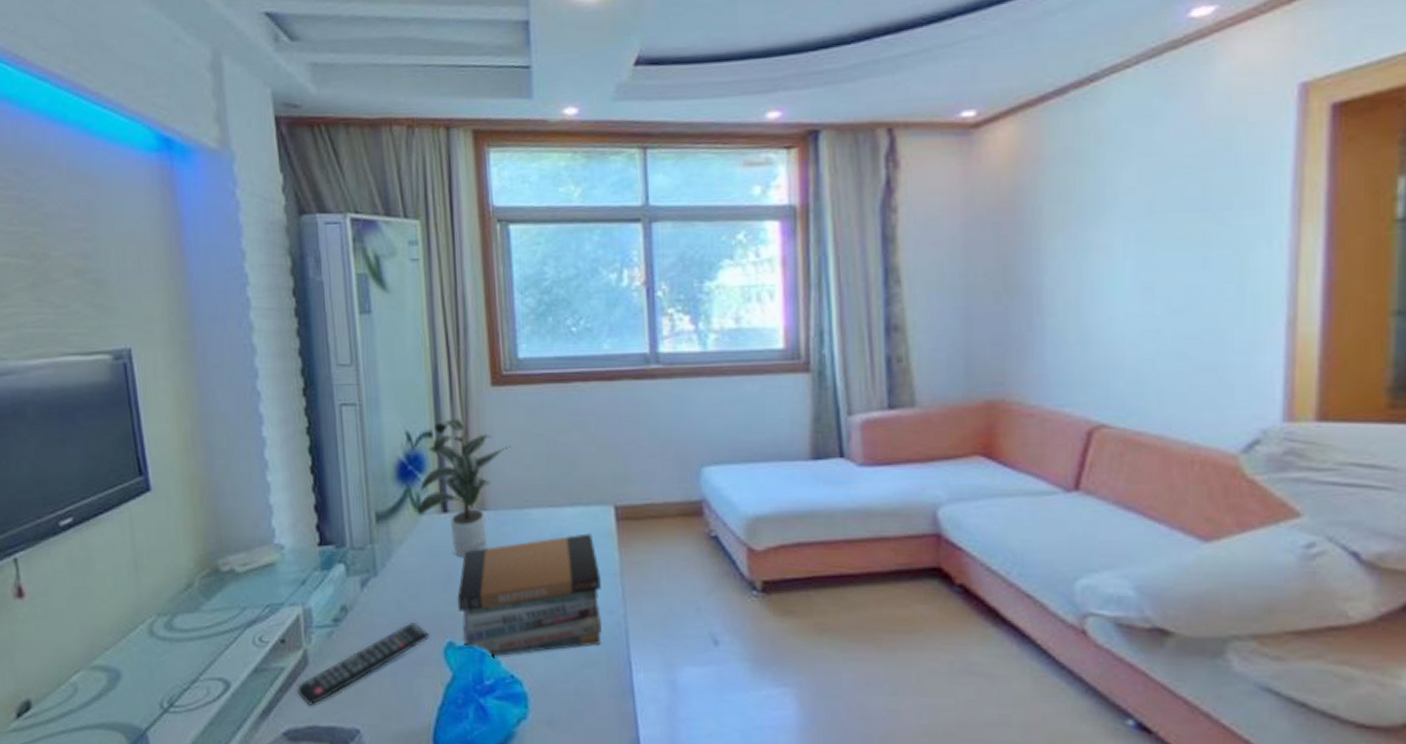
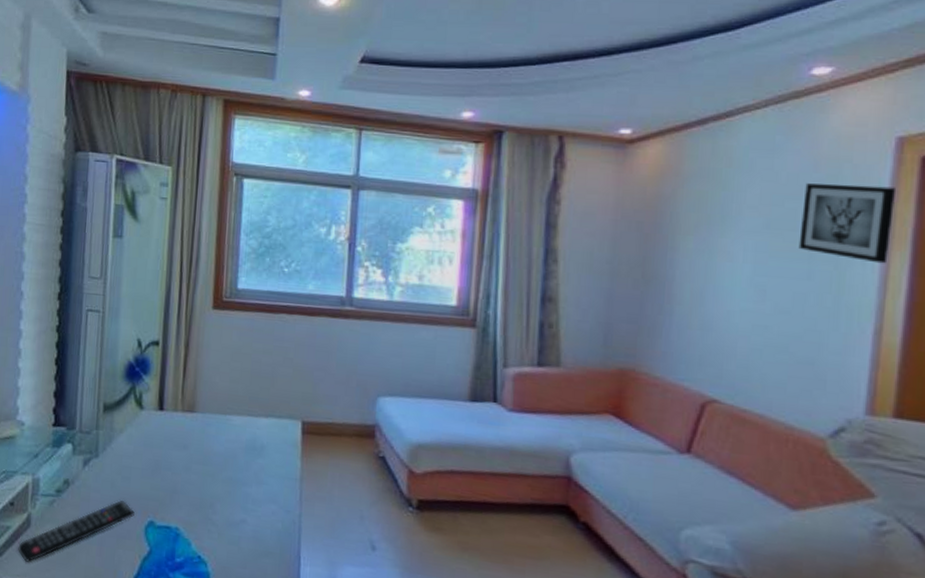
potted plant: present [417,418,512,558] -> none [137,332,223,451]
book stack: present [457,533,602,657] -> none [161,441,284,540]
wall art: none [1189,145,1304,240] -> present [798,183,897,264]

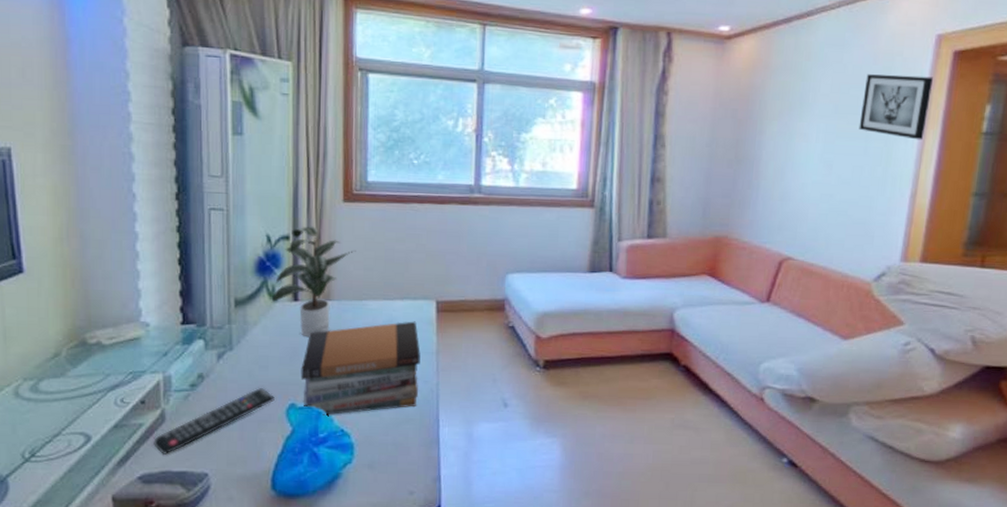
potted plant: none [137,332,223,451] -> present [271,226,356,338]
book stack: none [161,441,284,540] -> present [300,321,421,415]

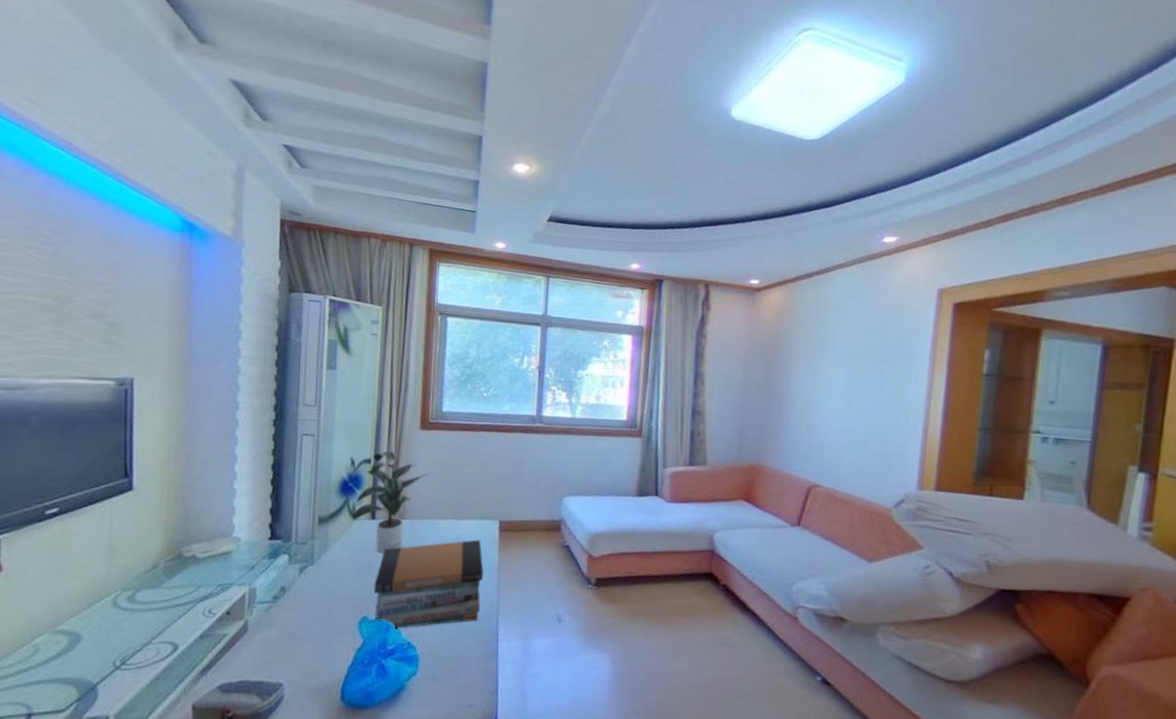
remote control: present [154,388,275,455] -> none [235,601,349,664]
wall art: present [859,74,934,140] -> none [874,322,938,381]

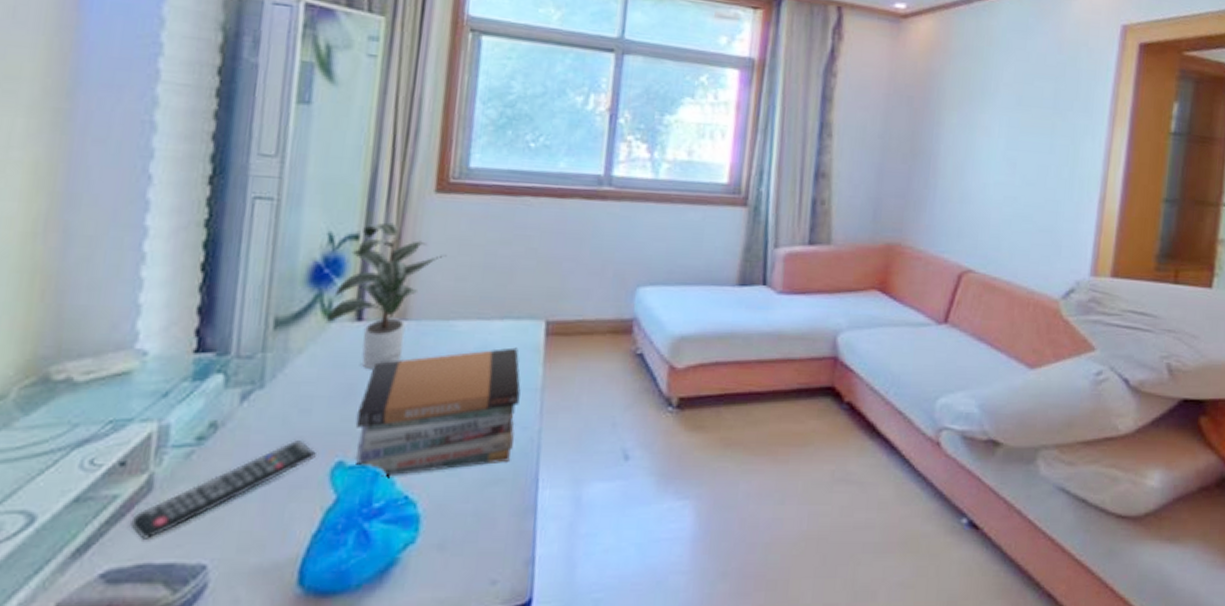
remote control: none [235,601,349,664] -> present [130,440,316,539]

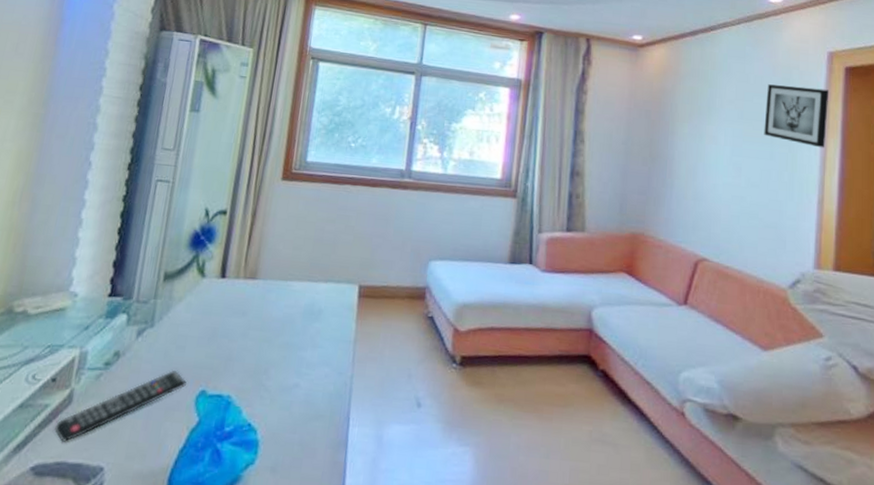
potted plant: present [325,222,447,370] -> none [199,202,288,318]
book stack: present [355,347,521,477] -> none [214,305,339,406]
wall art: none [1043,64,1120,139] -> present [764,84,830,148]

